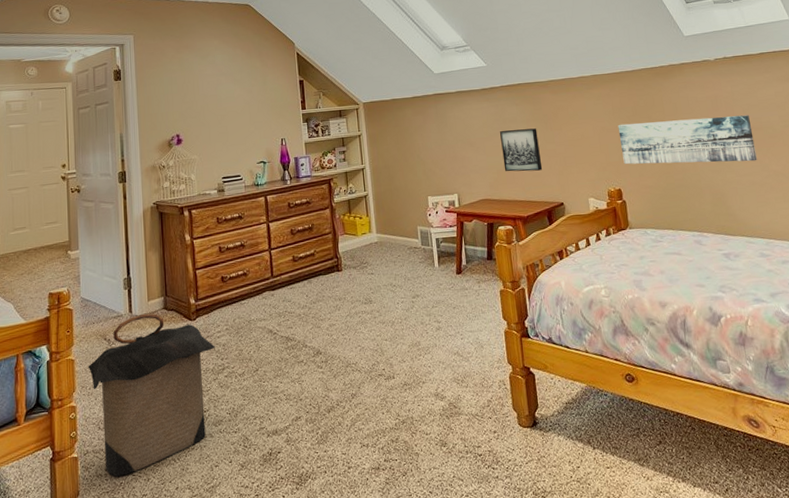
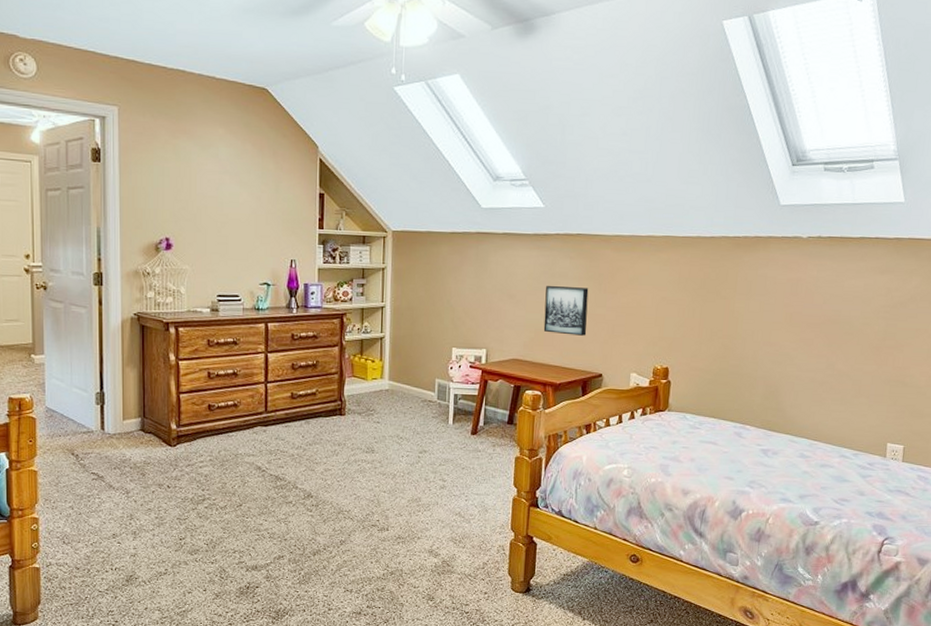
laundry hamper: present [88,313,215,477] -> none [52,432,196,591]
wall art: present [617,115,757,165] -> none [678,296,829,357]

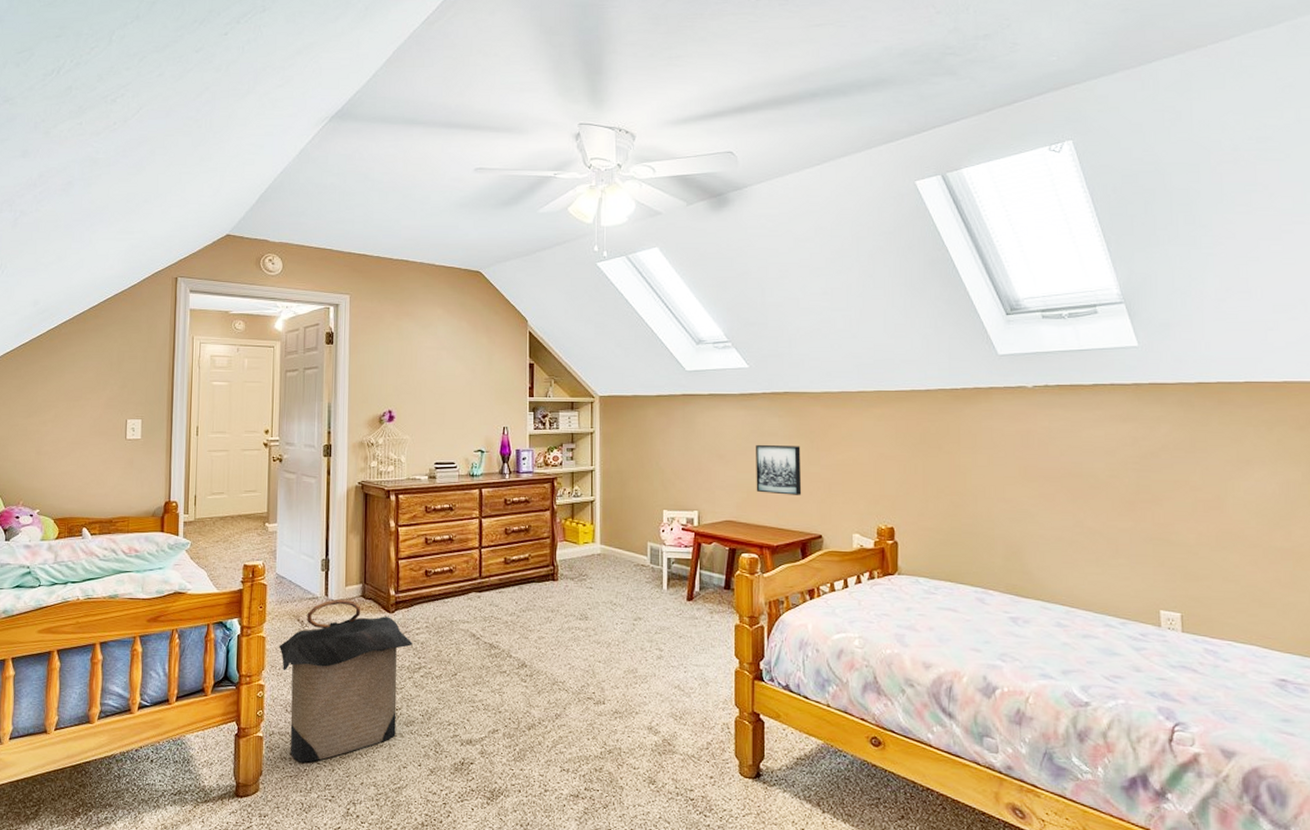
laundry hamper: none [52,432,196,591] -> present [278,599,413,763]

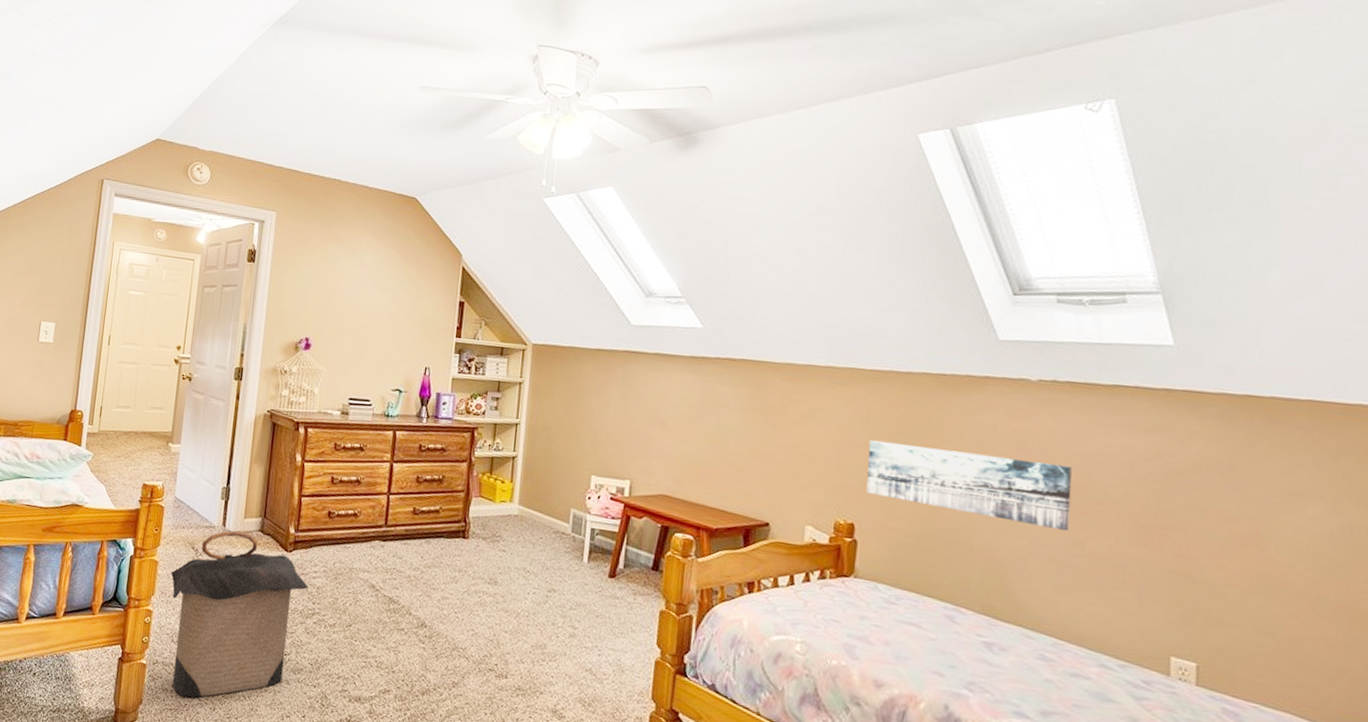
wall art: present [756,445,802,495] -> none [698,415,754,476]
wall art: none [899,452,1069,514] -> present [866,439,1072,531]

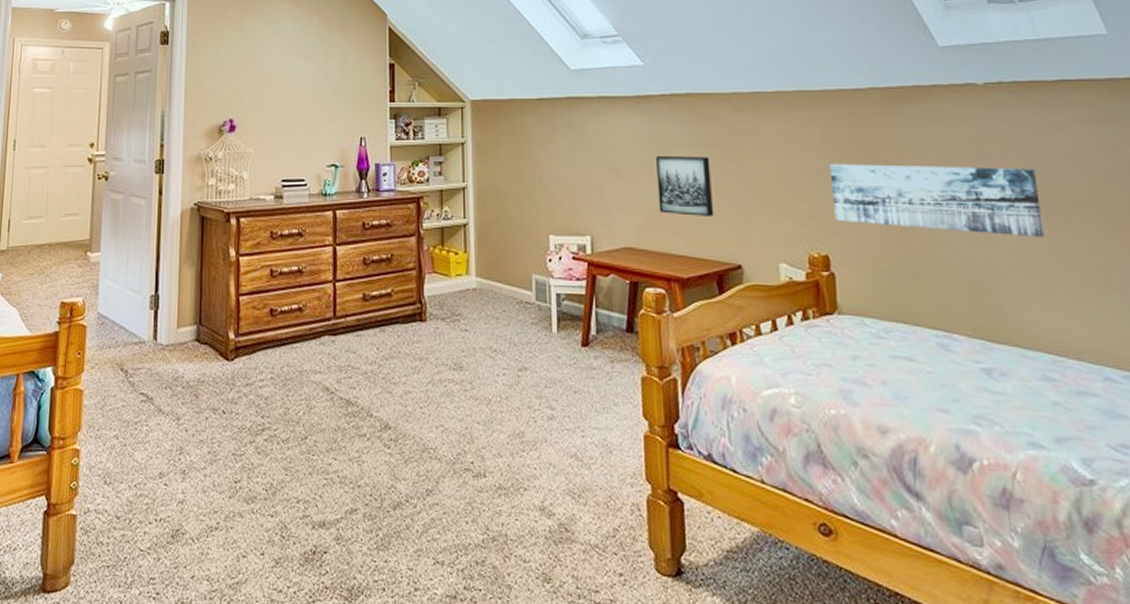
laundry hamper: present [170,531,309,698] -> none [98,343,255,549]
wall art: none [698,415,754,476] -> present [656,156,714,216]

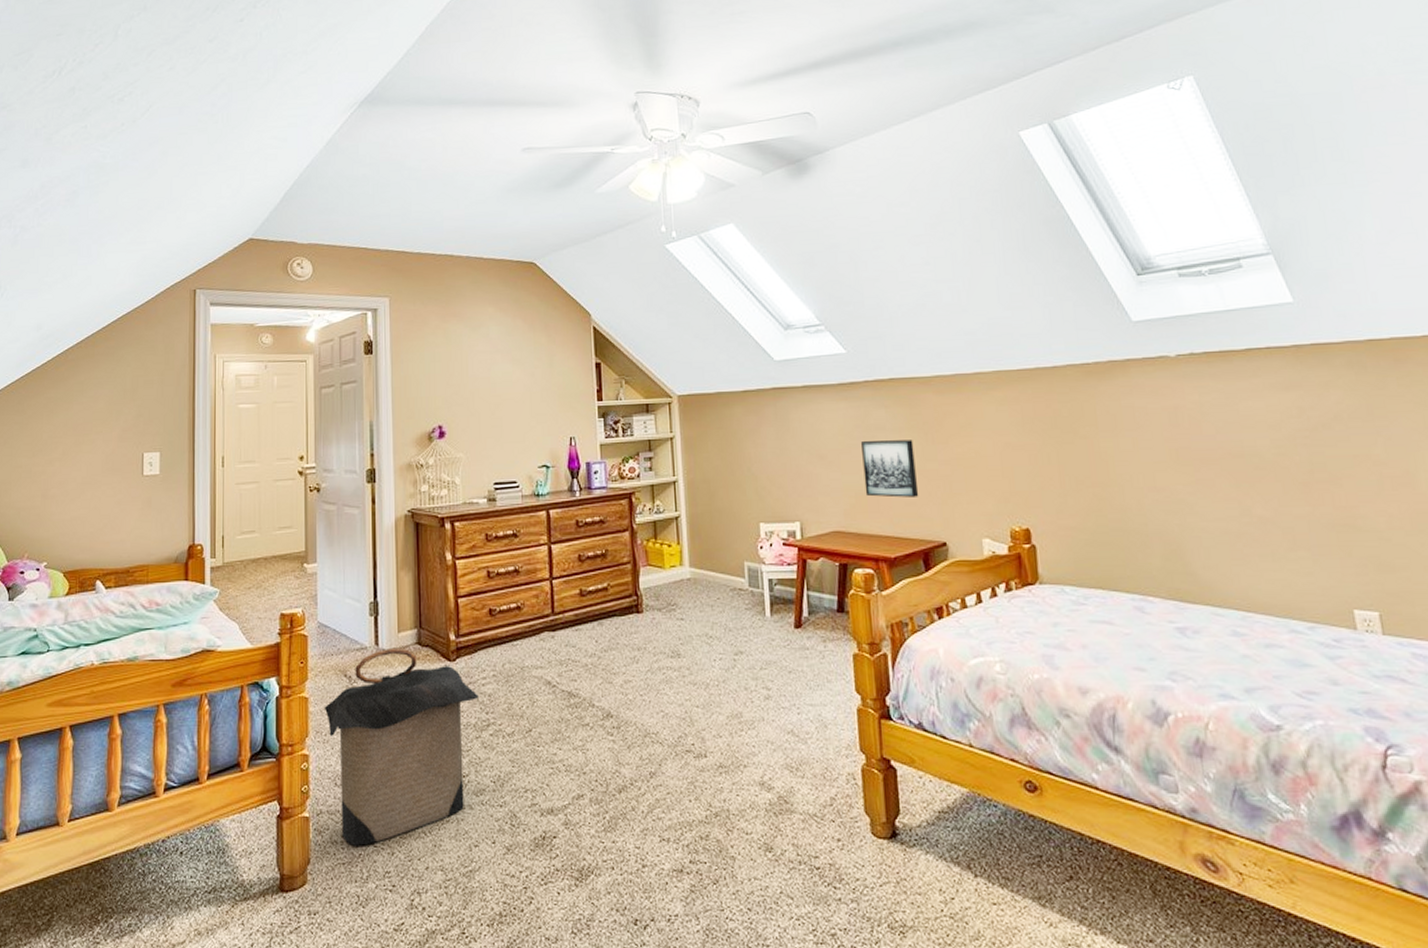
laundry hamper: none [98,343,255,549] -> present [324,647,479,846]
wall art: present [829,163,1044,238] -> none [1028,436,1234,502]

